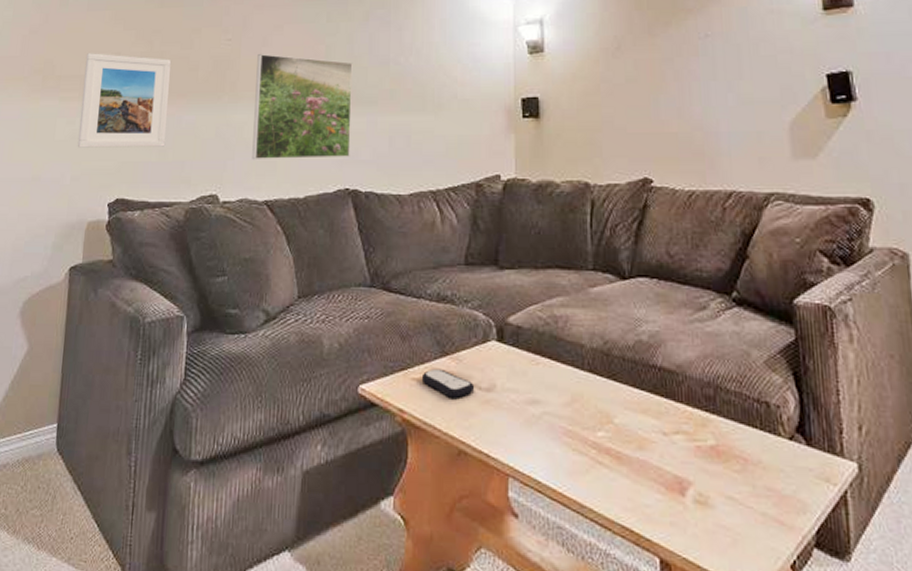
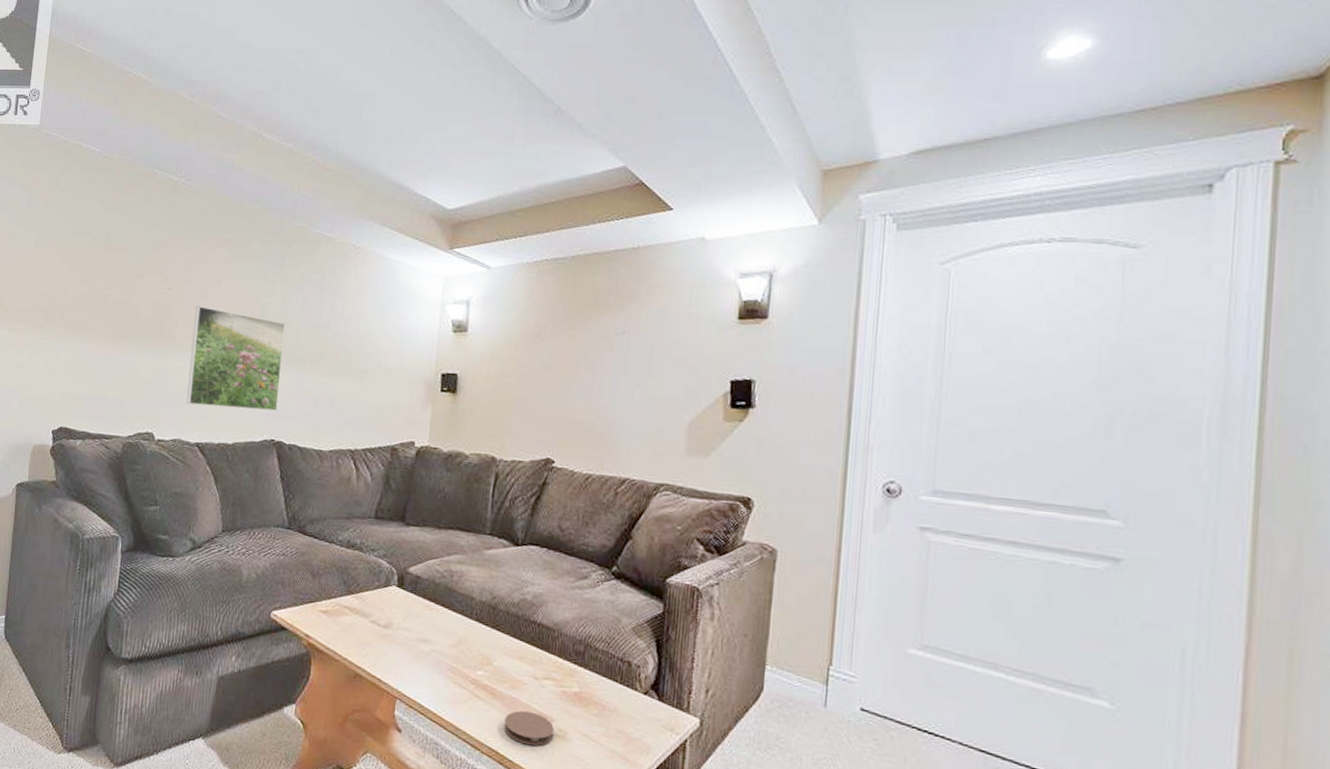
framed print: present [77,53,172,148] -> none [24,288,115,384]
remote control: present [421,368,475,398] -> none [327,604,374,631]
coaster: none [635,474,693,518] -> present [504,710,554,746]

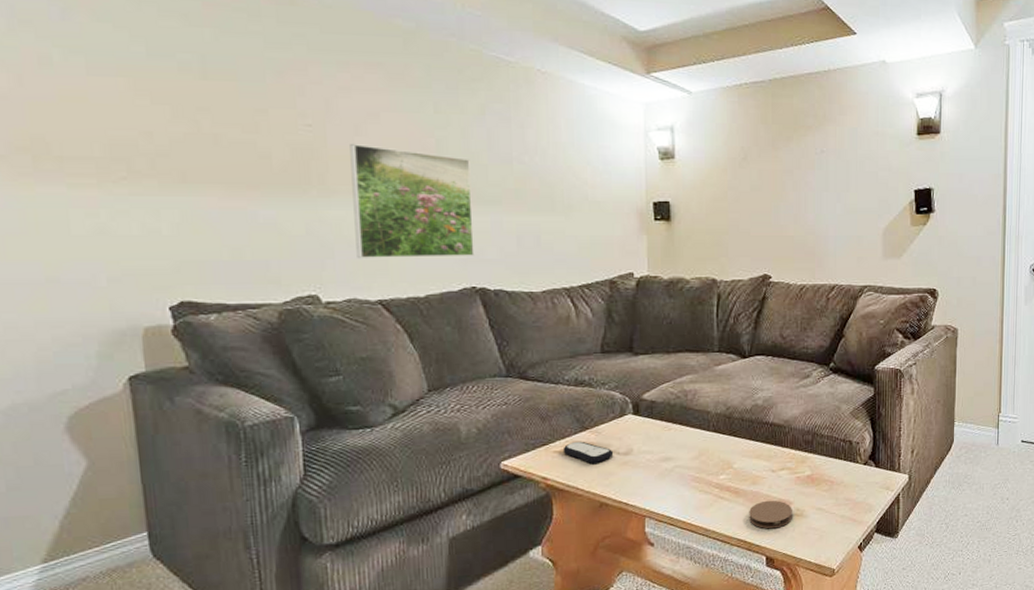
remote control: none [327,604,374,631] -> present [563,441,614,463]

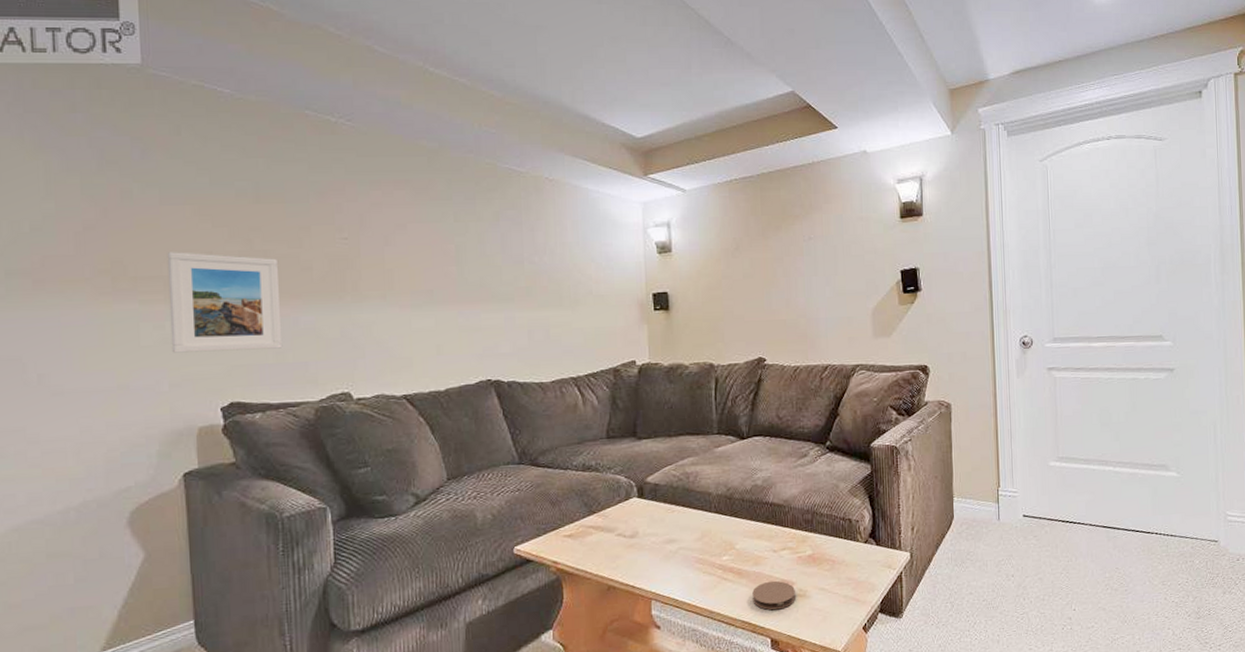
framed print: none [98,130,239,245] -> present [167,252,283,353]
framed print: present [350,144,475,259] -> none [380,253,490,358]
remote control: present [563,441,614,463] -> none [572,525,620,547]

